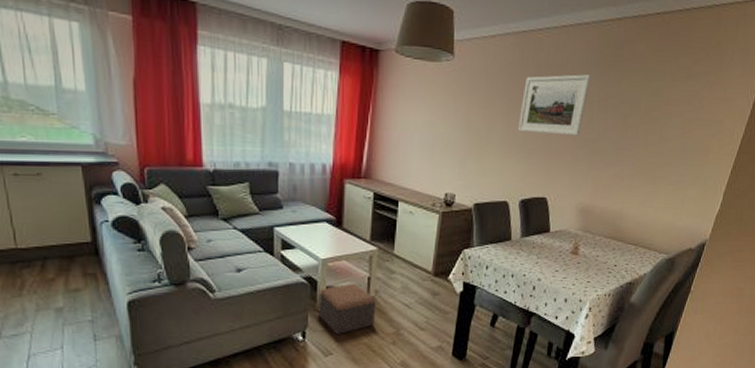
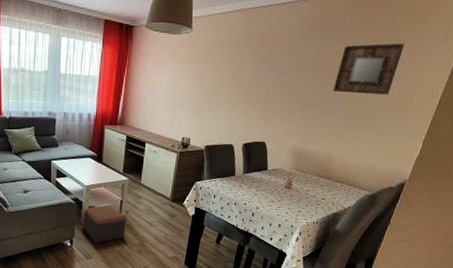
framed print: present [517,74,591,136] -> none [242,42,306,92]
home mirror: none [622,77,701,140] -> present [332,43,405,96]

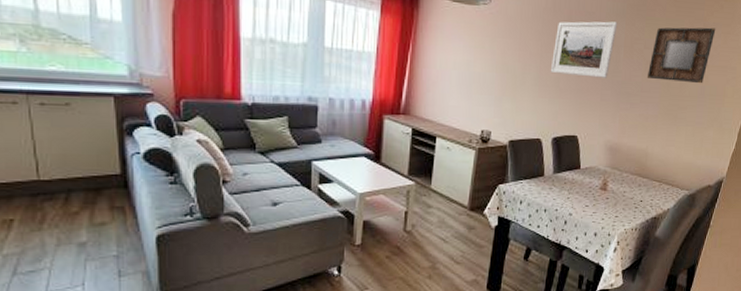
footstool: present [83,205,126,243] -> none [355,217,413,268]
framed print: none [242,42,306,92] -> present [550,21,618,78]

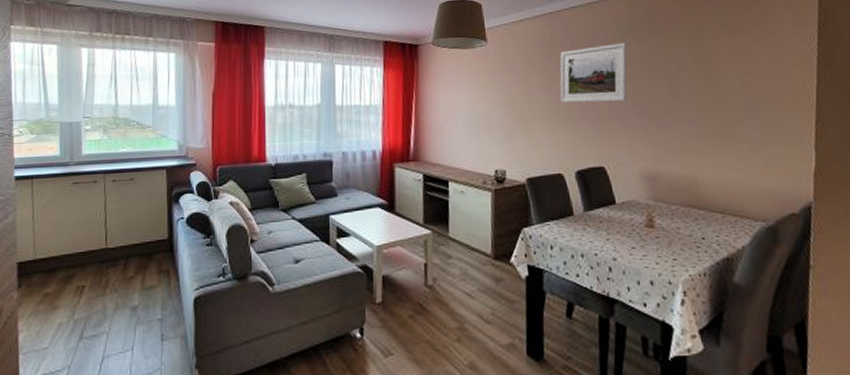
home mirror: present [646,27,716,84] -> none [674,32,749,96]

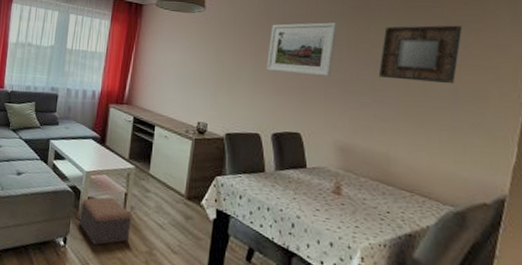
footstool: none [375,271,436,330] -> present [79,197,131,245]
home mirror: none [674,32,749,96] -> present [378,25,463,84]

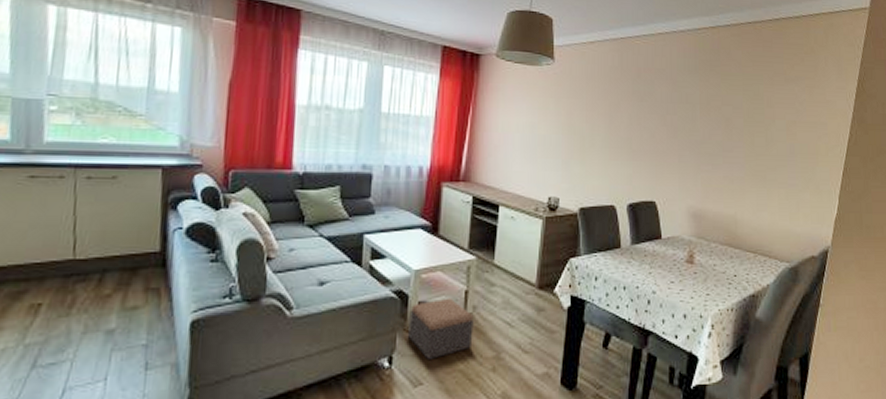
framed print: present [266,22,338,76] -> none [621,78,691,138]
home mirror: present [378,25,463,84] -> none [727,81,799,142]

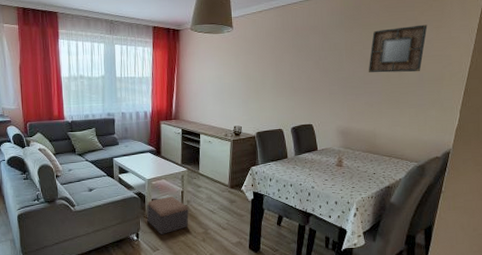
home mirror: none [727,81,799,142] -> present [368,24,428,73]

